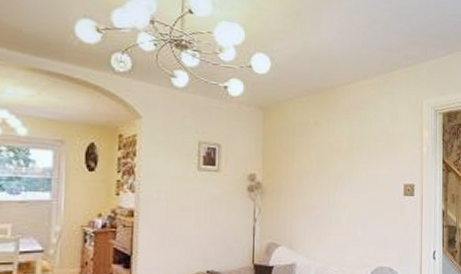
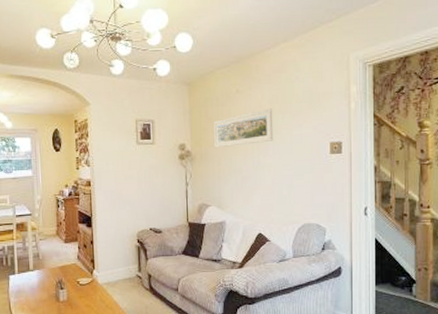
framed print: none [288,144,351,182] -> present [214,108,274,148]

